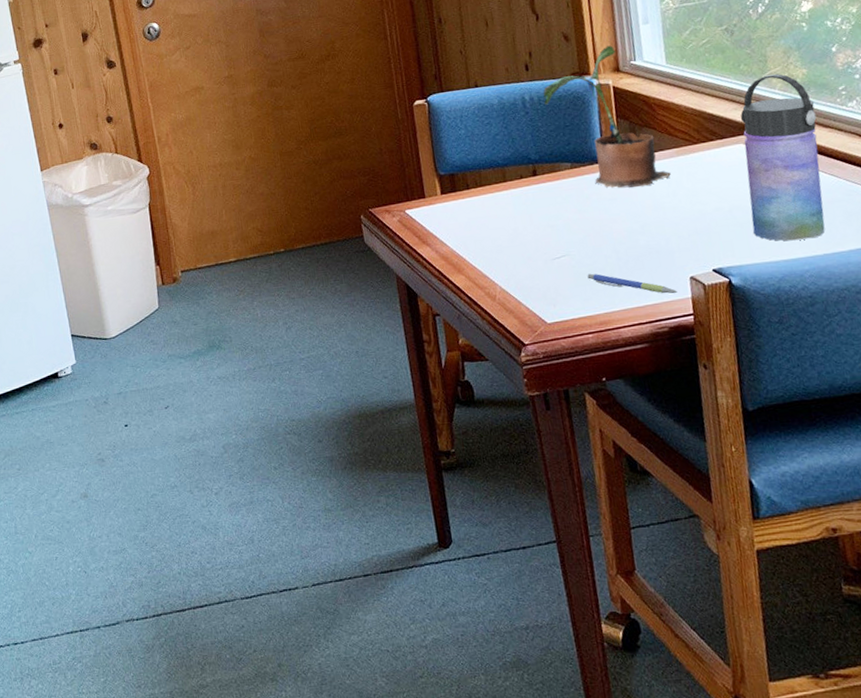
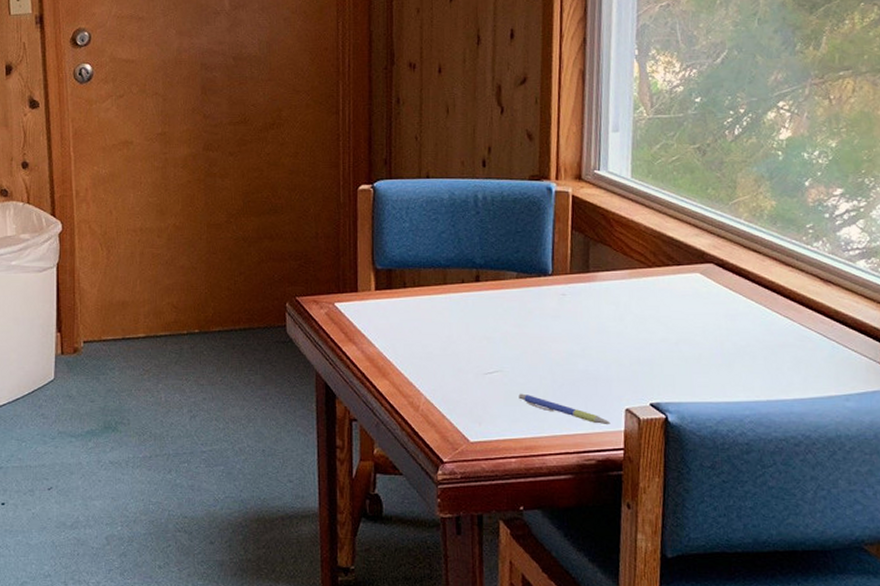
potted plant: present [543,45,671,189] -> none [497,150,620,307]
water bottle: present [740,74,825,241] -> none [697,203,779,382]

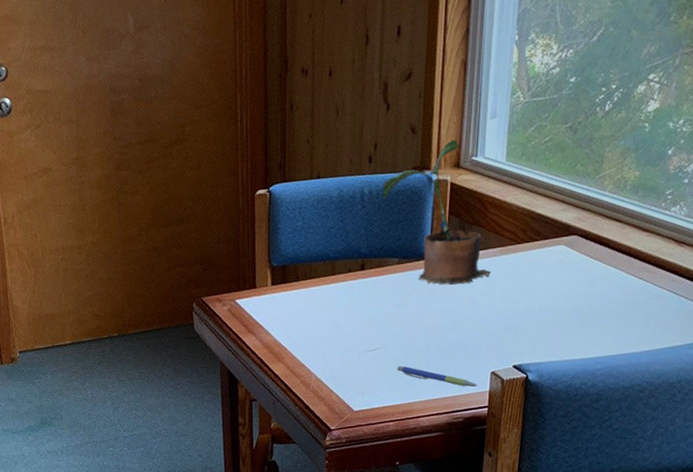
potted plant: none [497,150,620,307] -> present [382,139,491,285]

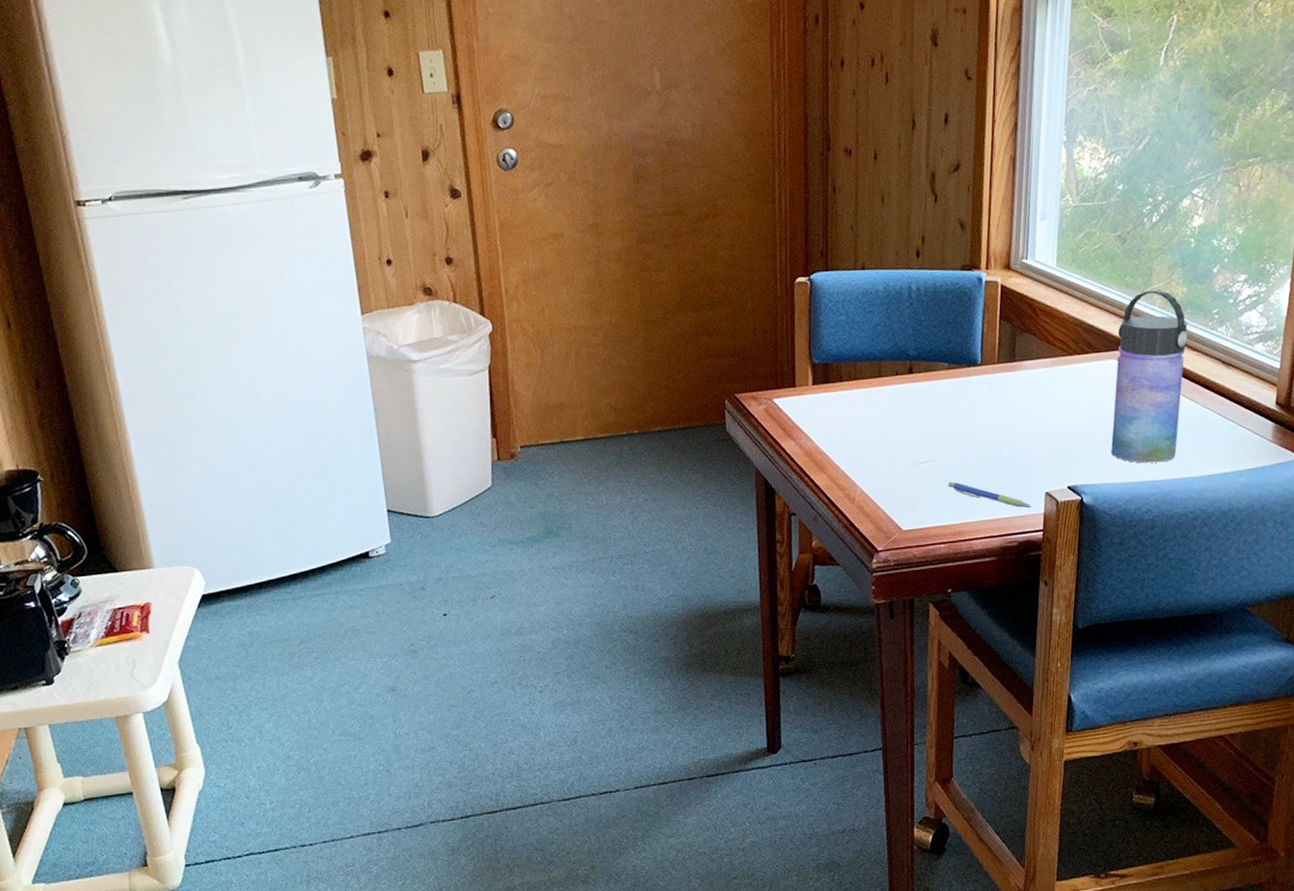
potted plant: present [382,139,491,285] -> none [930,239,1043,396]
water bottle: none [558,175,639,341] -> present [1111,290,1187,463]

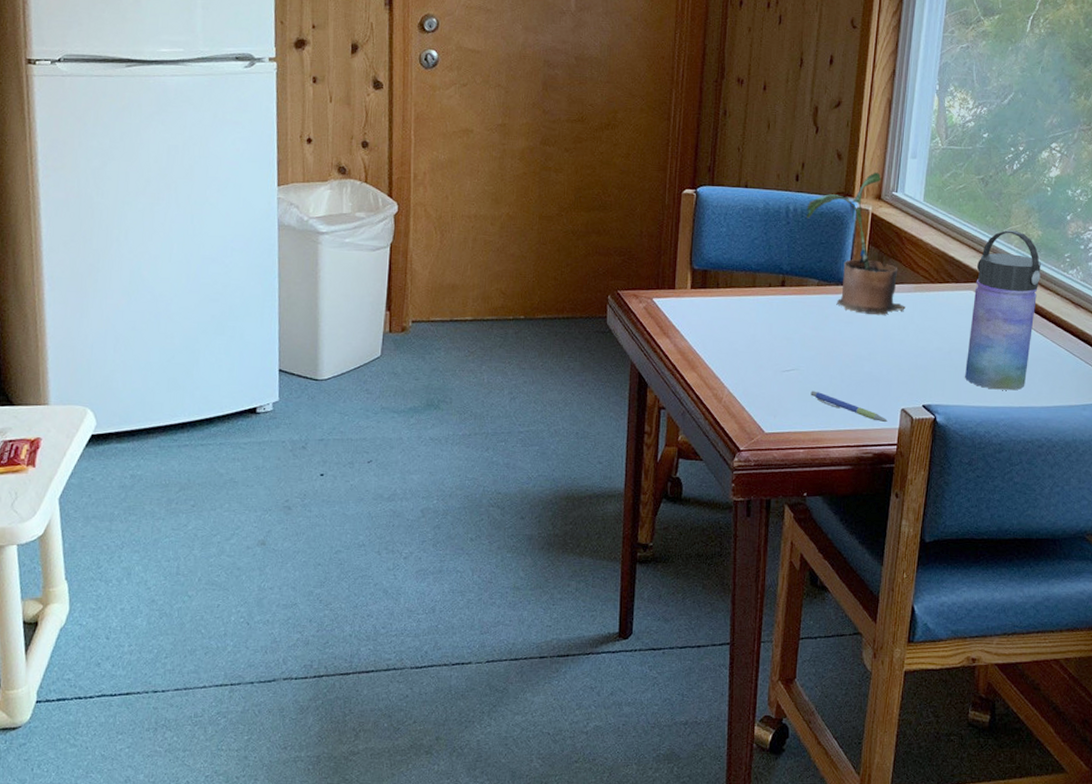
potted plant: none [930,239,1043,396] -> present [806,172,905,316]

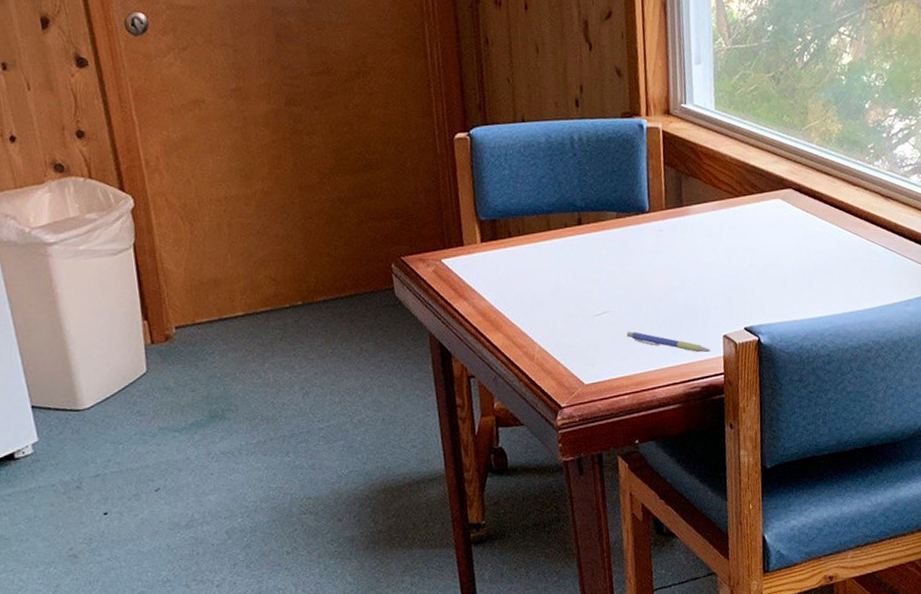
potted plant: present [806,172,905,316] -> none [592,85,712,242]
water bottle: present [965,230,1041,391] -> none [780,128,847,300]

